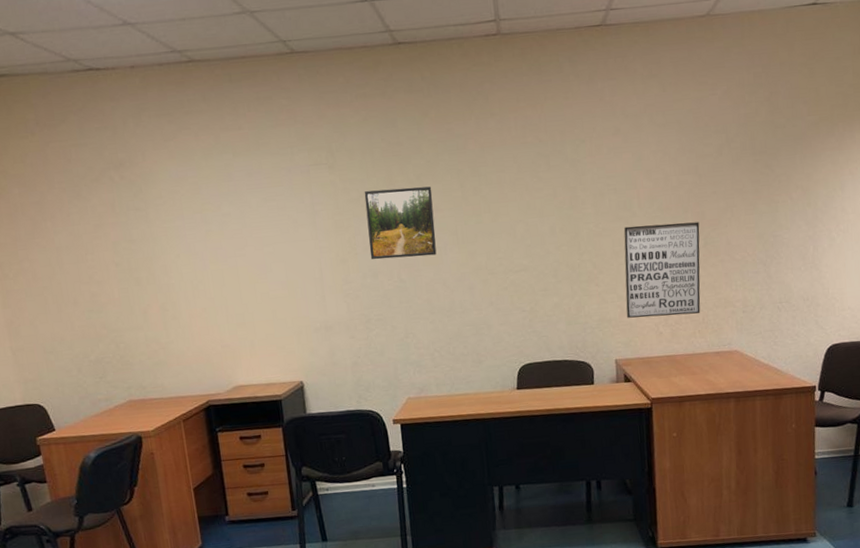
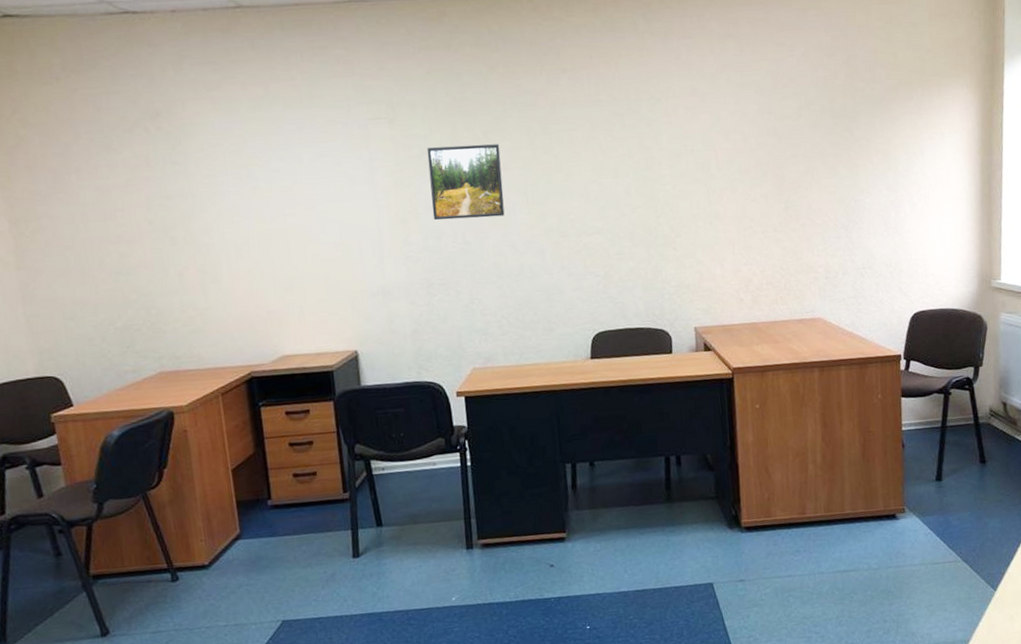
wall art: present [623,222,701,318] -> none [701,185,782,284]

